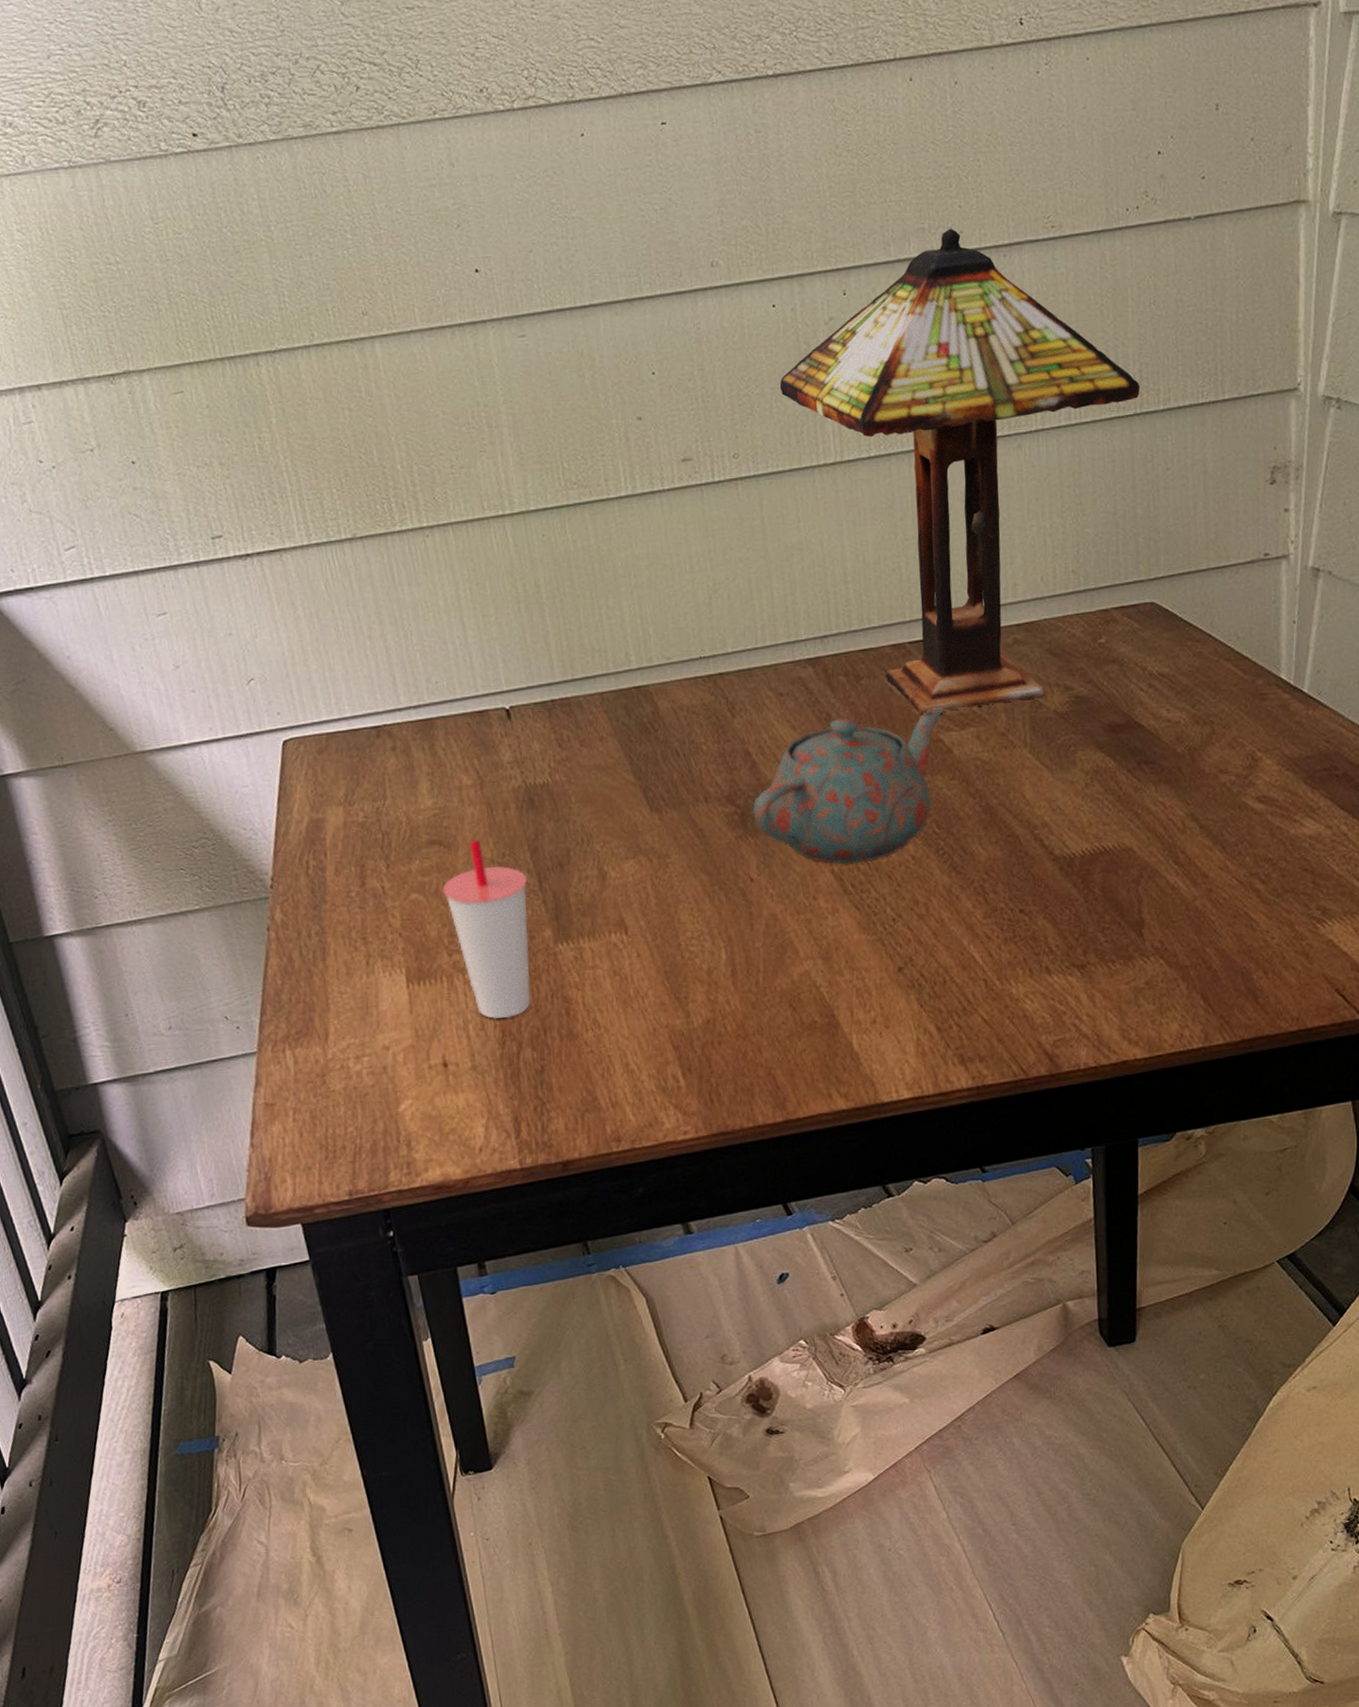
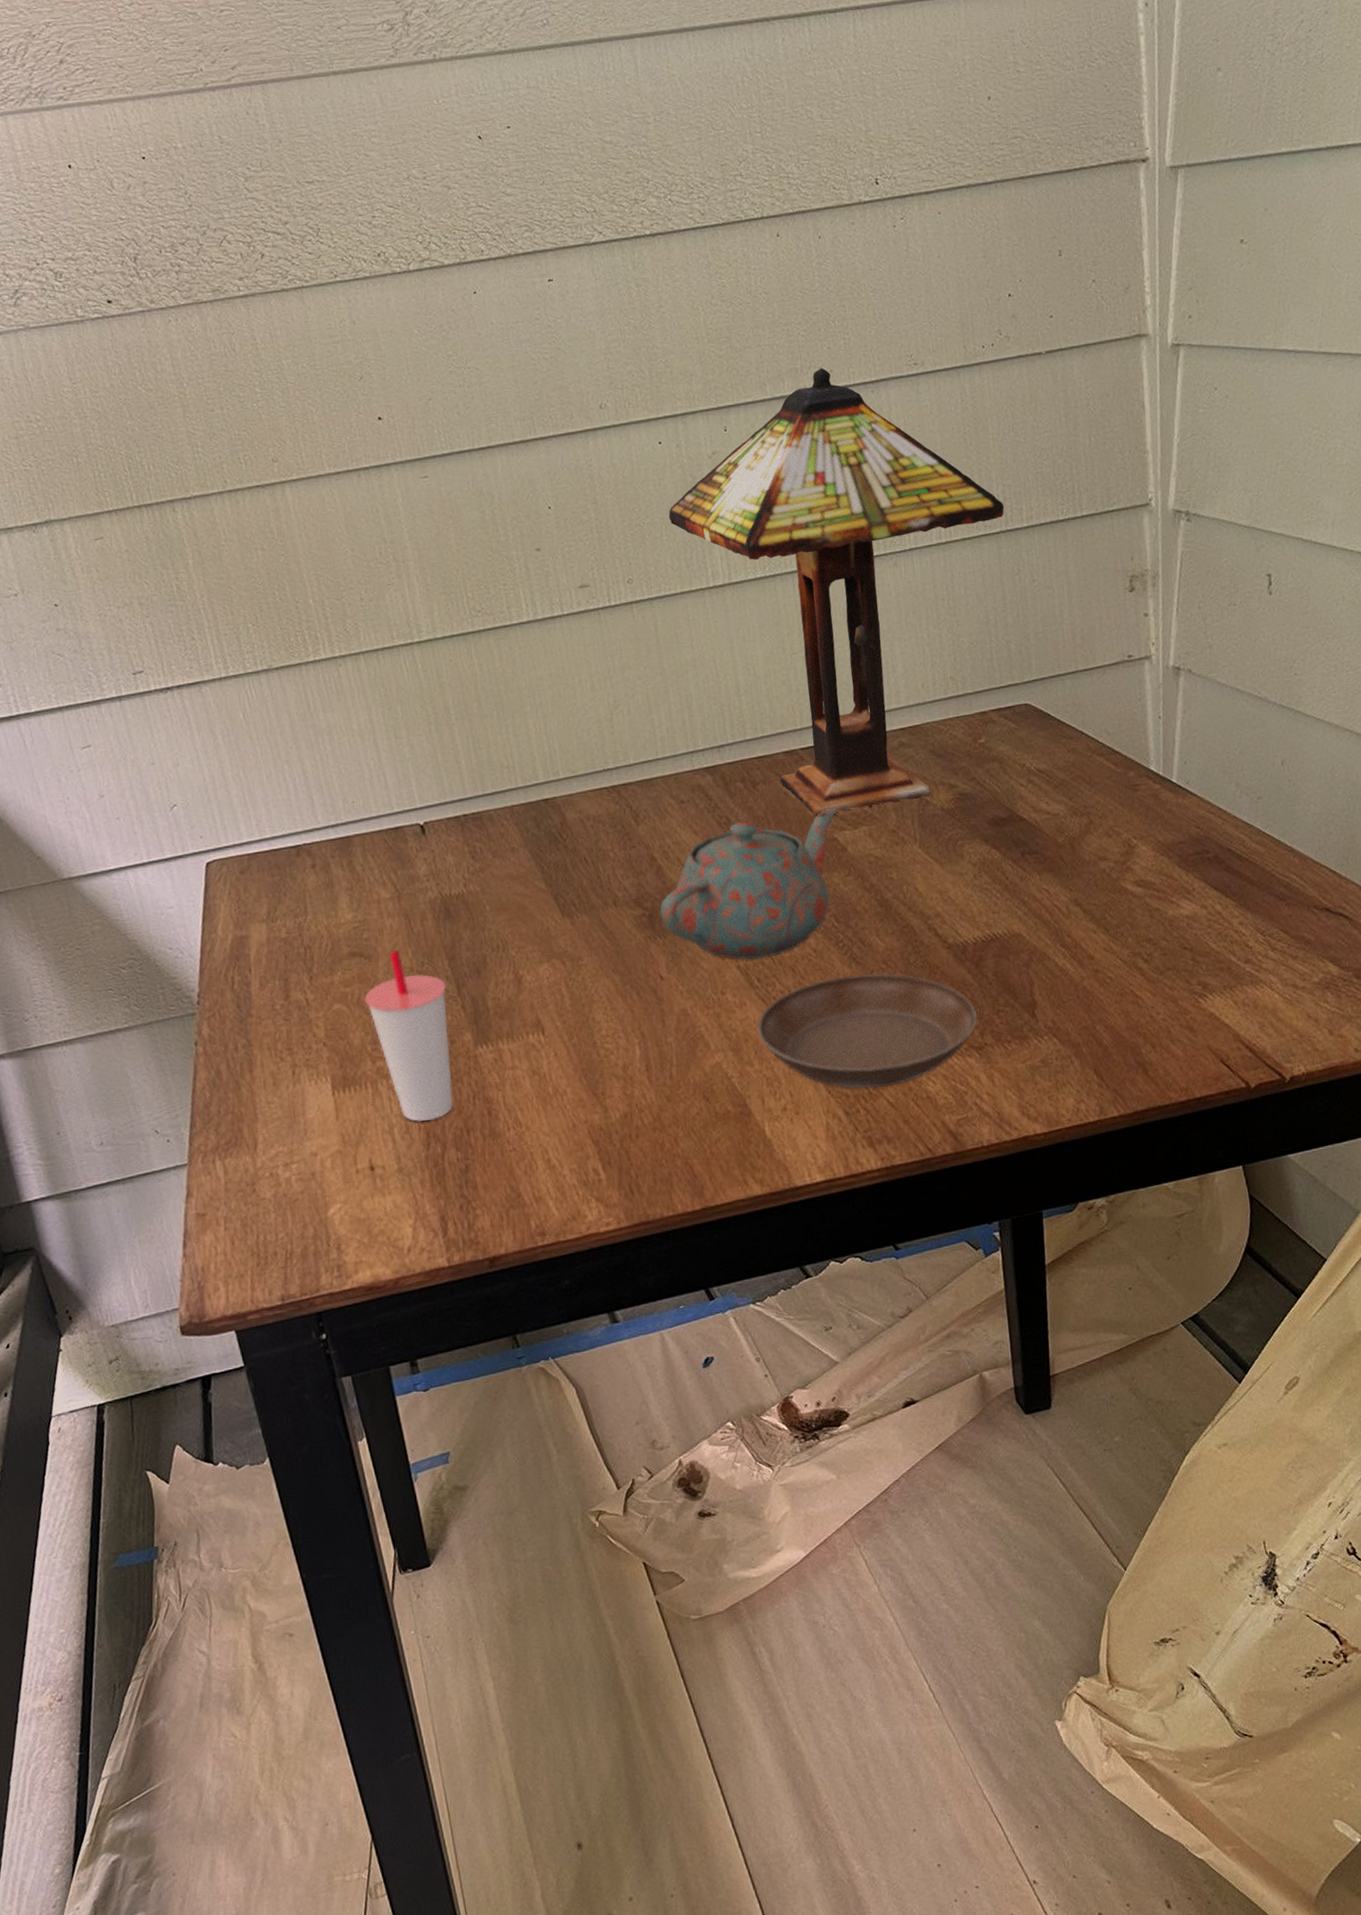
saucer: none [849,884,1081,1005] -> present [757,973,977,1089]

